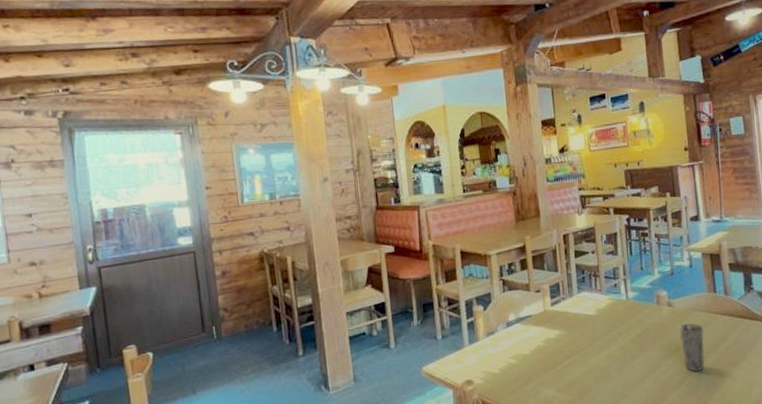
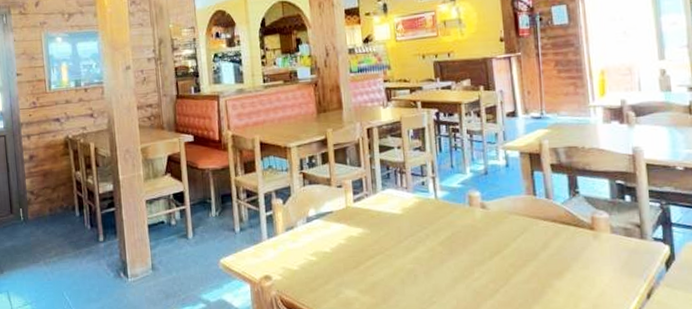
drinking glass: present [679,323,704,372] -> none [494,227,523,280]

